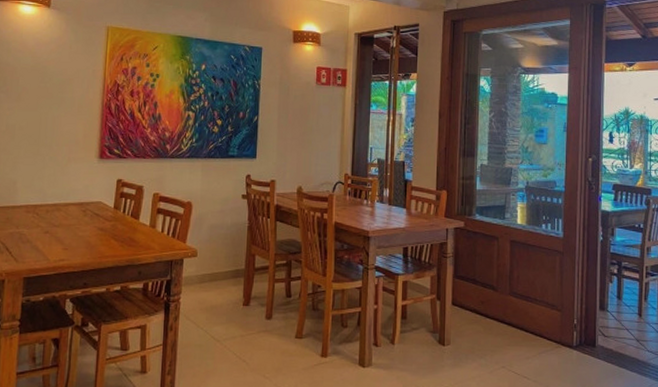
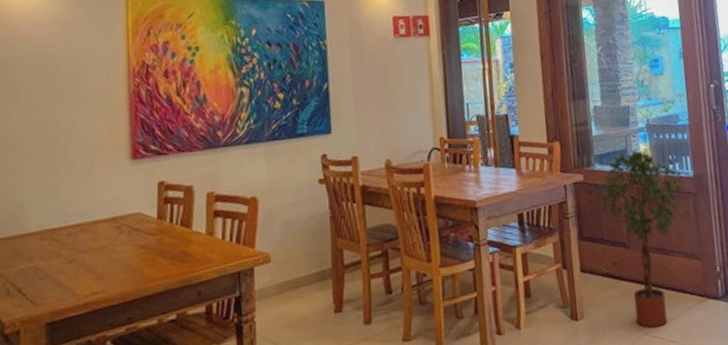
potted tree: none [476,207,554,363] -> present [598,149,684,328]

